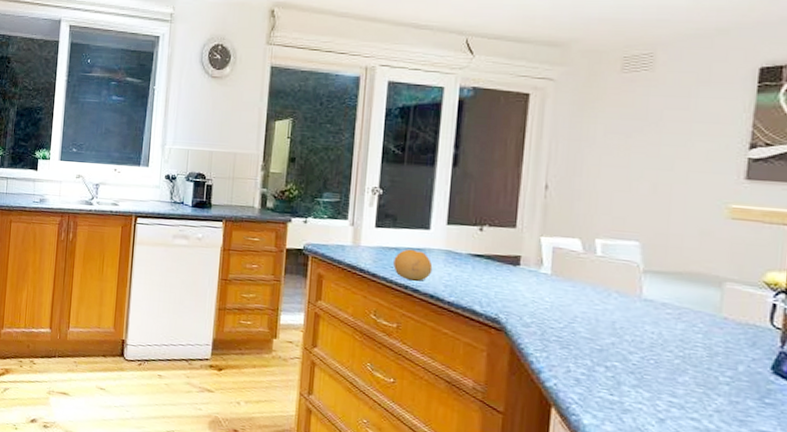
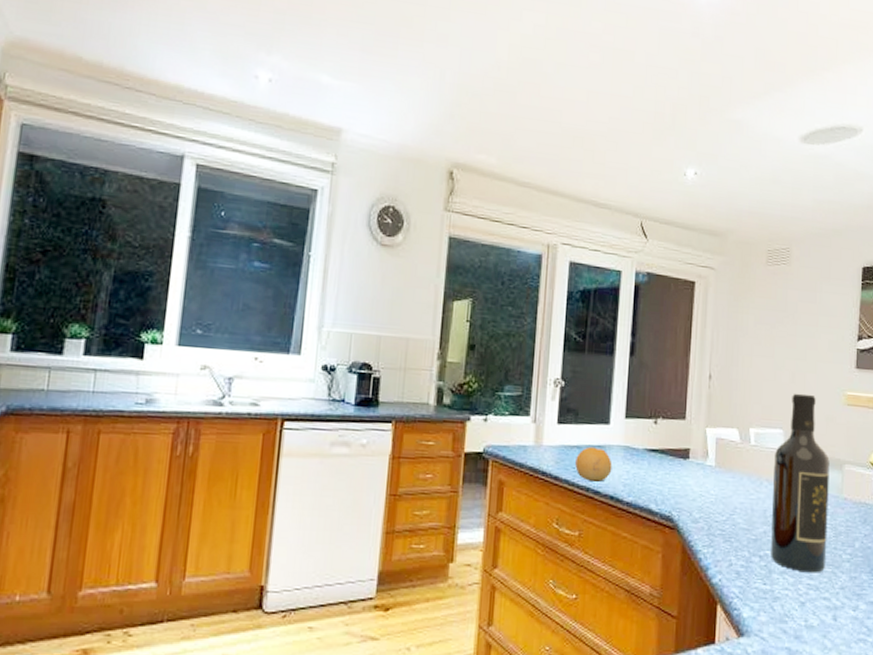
wine bottle: none [620,204,704,392] -> present [771,393,830,573]

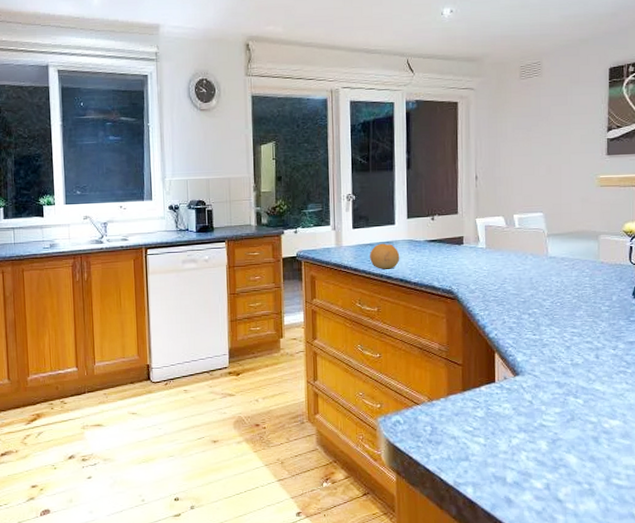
wine bottle: present [771,393,830,573] -> none [537,181,588,324]

